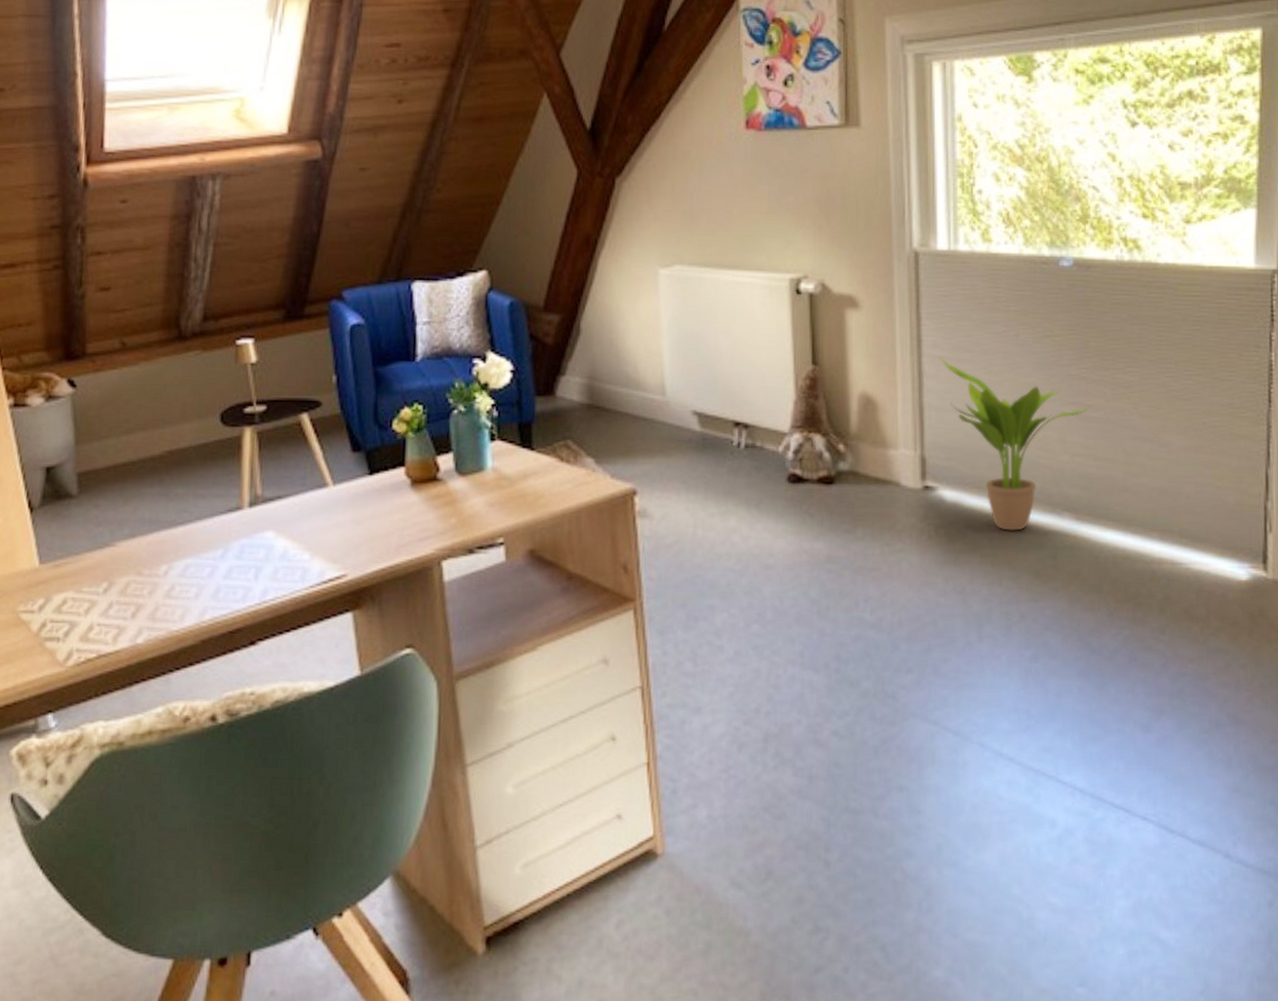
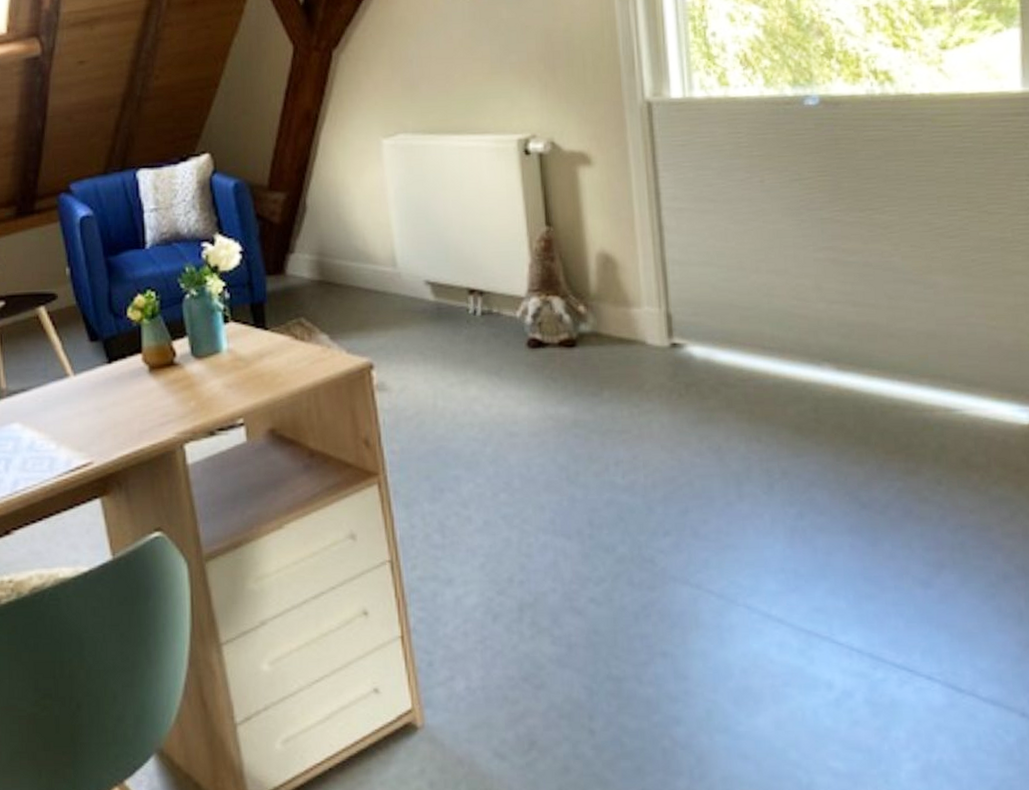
potted plant: present [940,358,1092,531] -> none [680,210,848,385]

